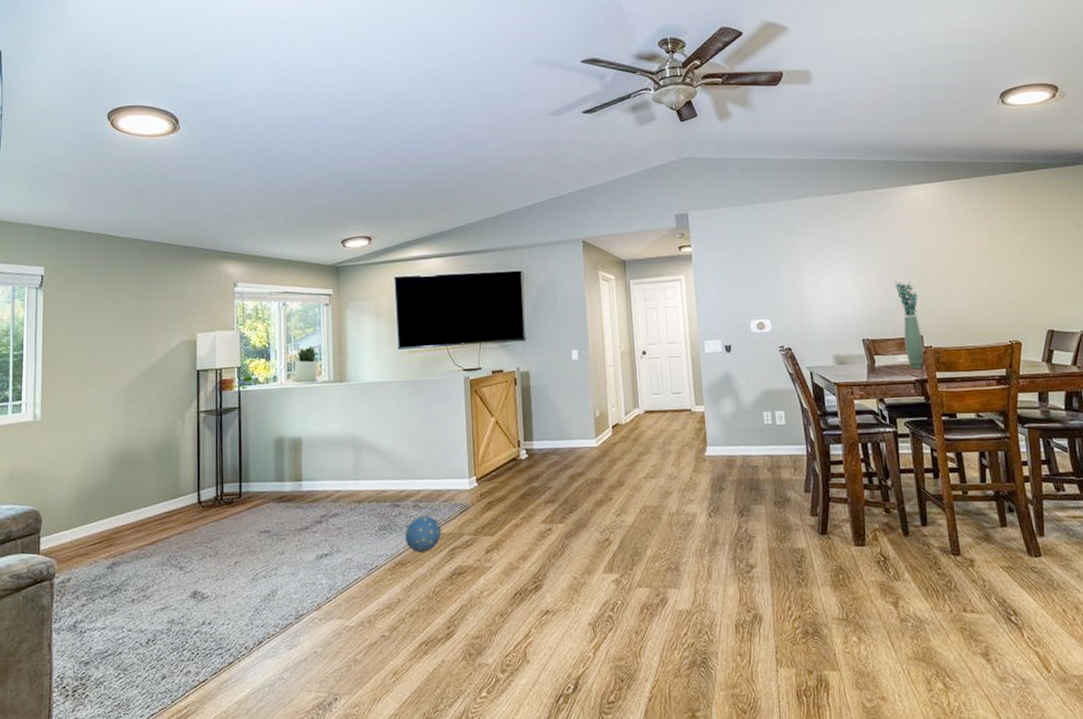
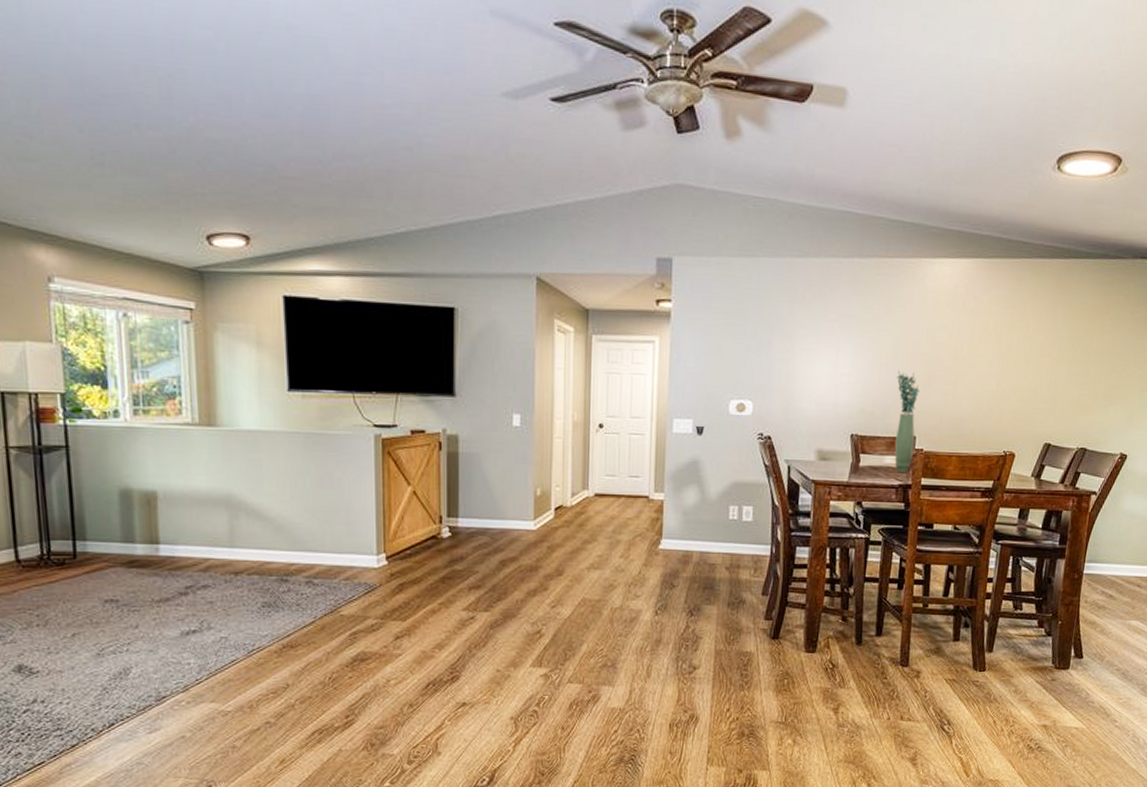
planter: present [292,345,318,383] -> none [140,374,178,423]
toy ball: present [404,516,441,553] -> none [295,594,340,635]

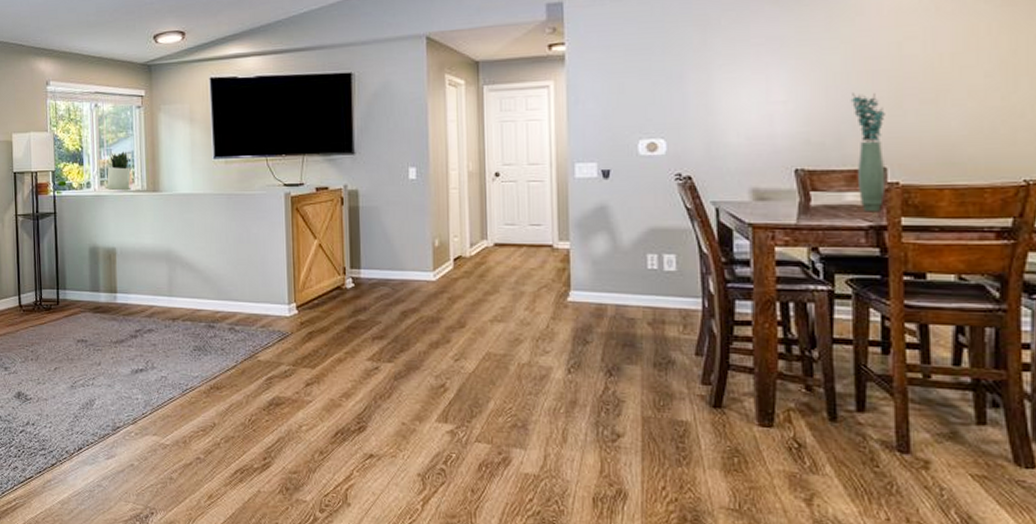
planter: none [140,374,178,423] -> present [105,151,132,191]

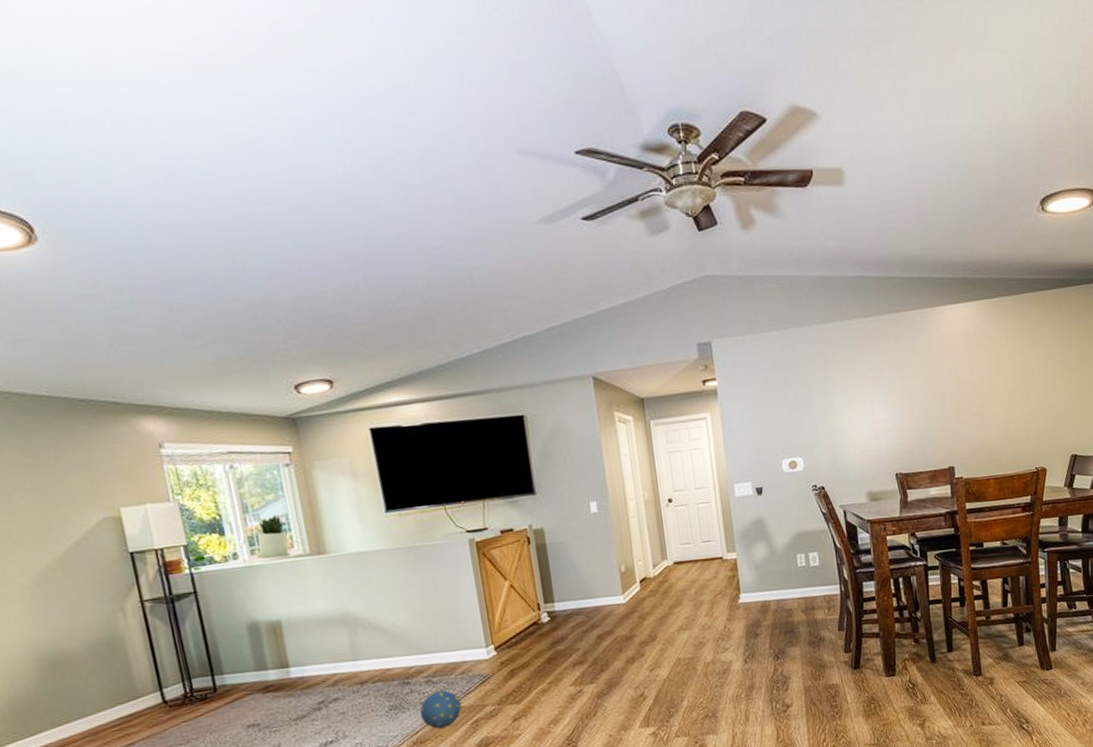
toy ball: none [220,340,258,378] -> present [419,690,462,729]
vase: present [850,92,886,212] -> none [928,410,955,502]

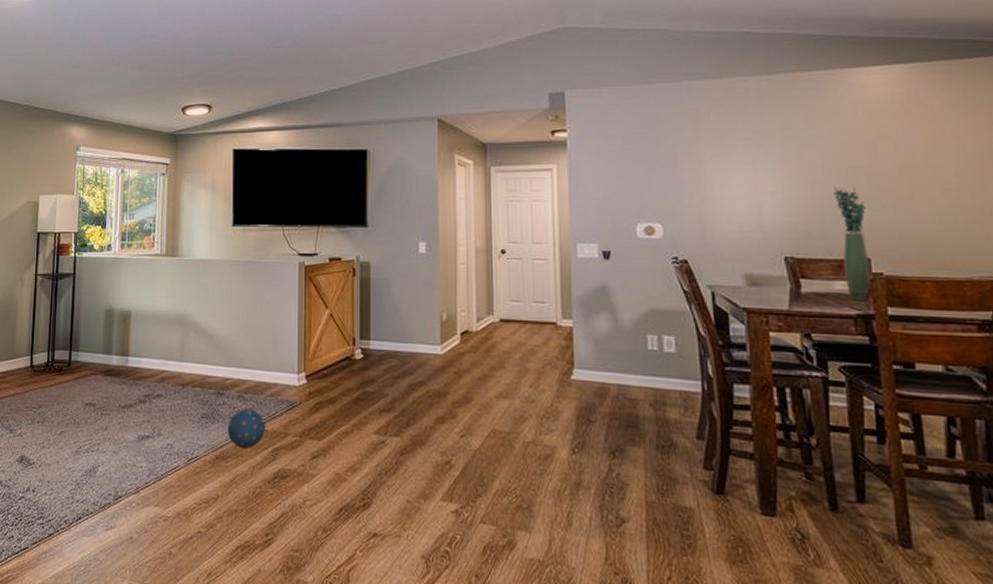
planter: present [255,514,291,559] -> none [125,216,151,255]
vase: none [928,410,955,502] -> present [833,186,871,302]

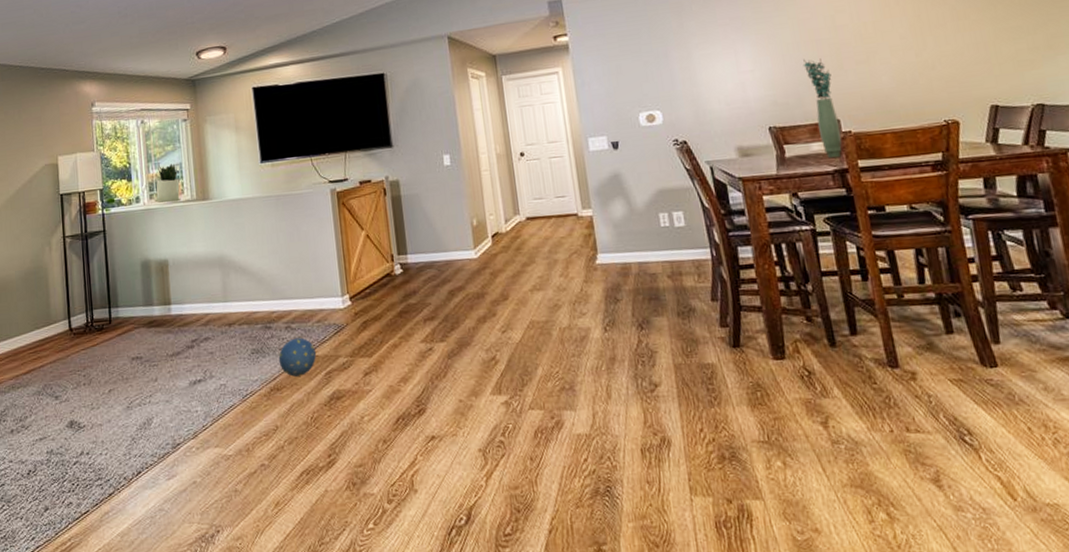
planter: none [125,216,151,255] -> present [154,163,181,203]

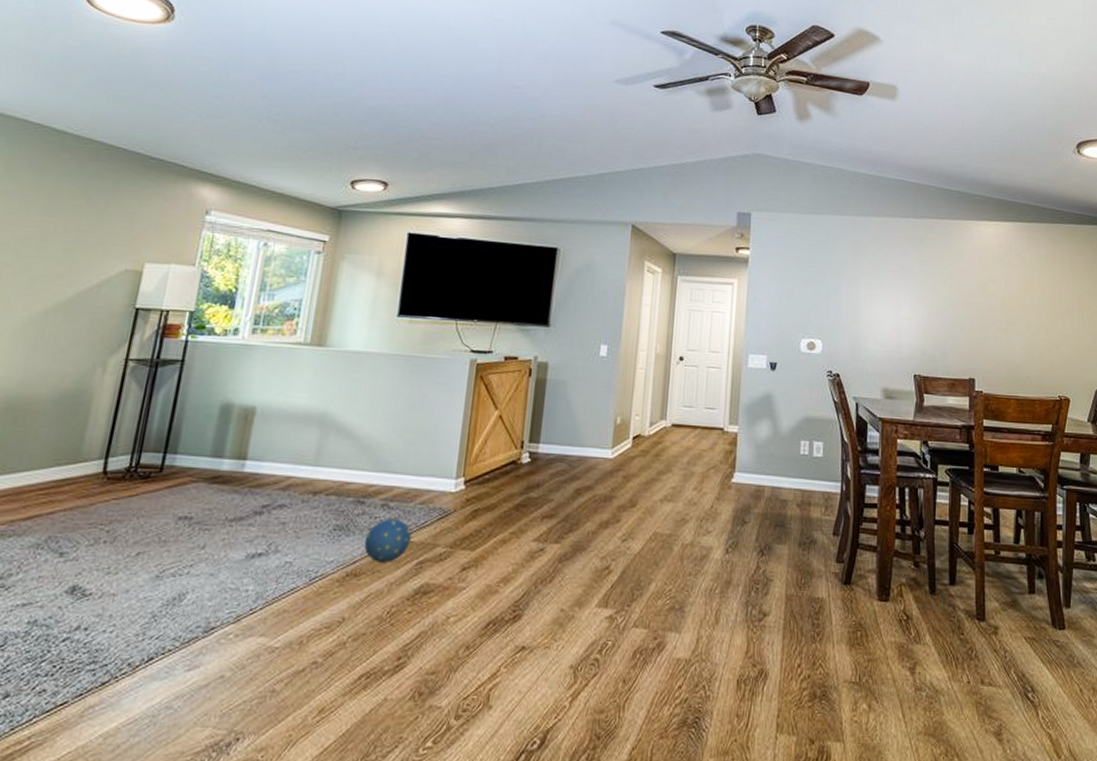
planter: present [154,163,181,203] -> none [257,297,295,343]
vase: present [803,58,843,159] -> none [953,317,975,415]

